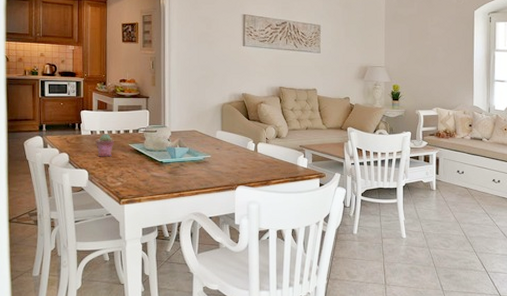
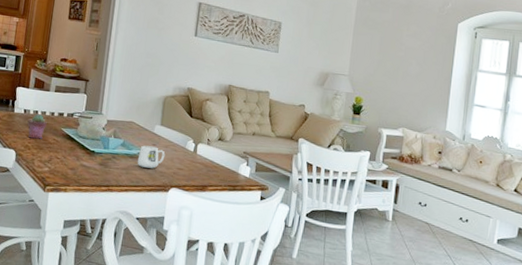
mug: none [204,151,229,171] -> present [137,145,165,169]

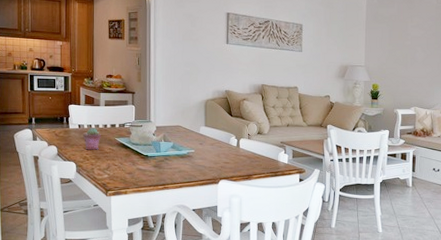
mug: present [137,145,165,169] -> none [187,145,212,165]

